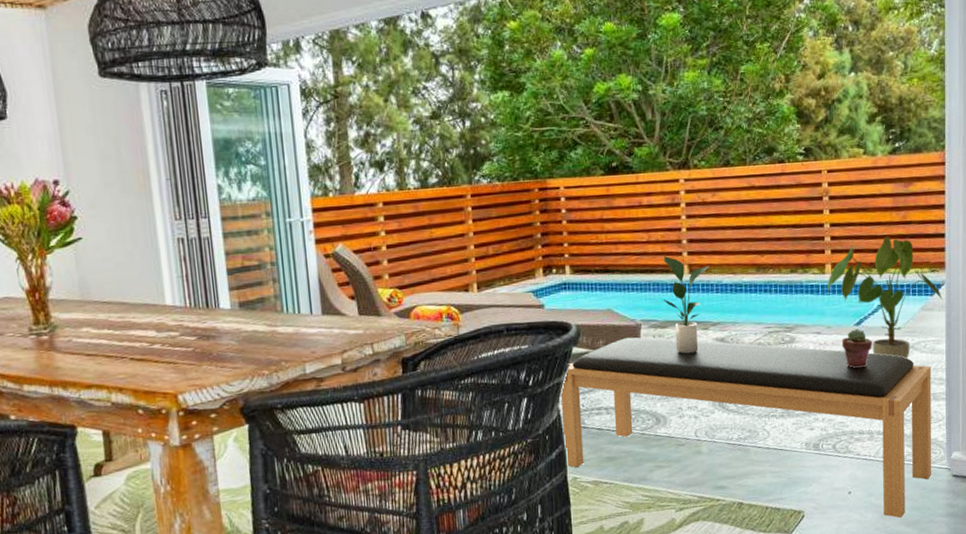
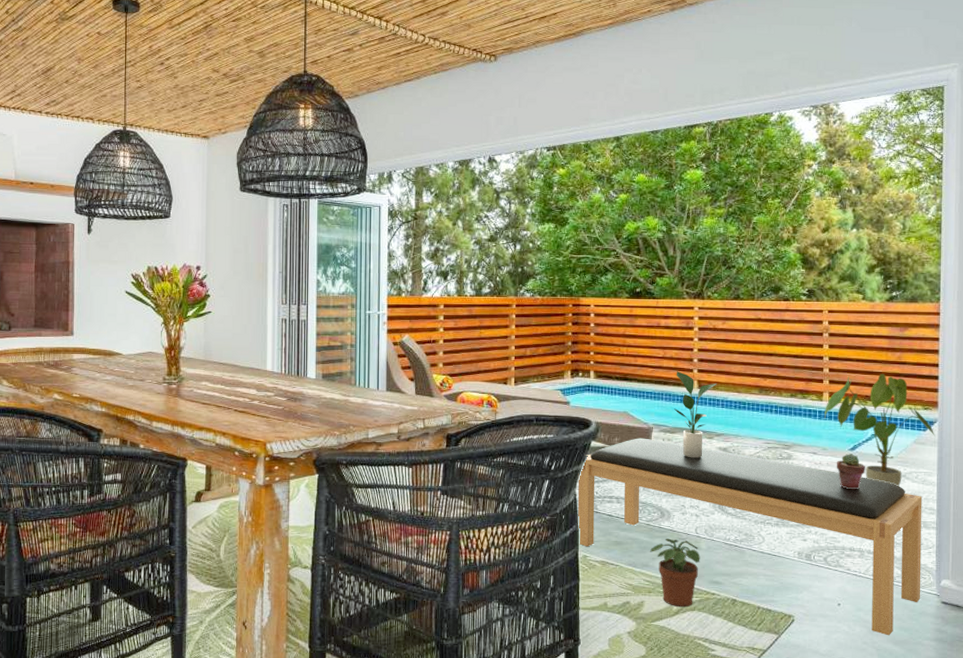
potted plant: none [646,446,702,520] -> present [649,538,700,608]

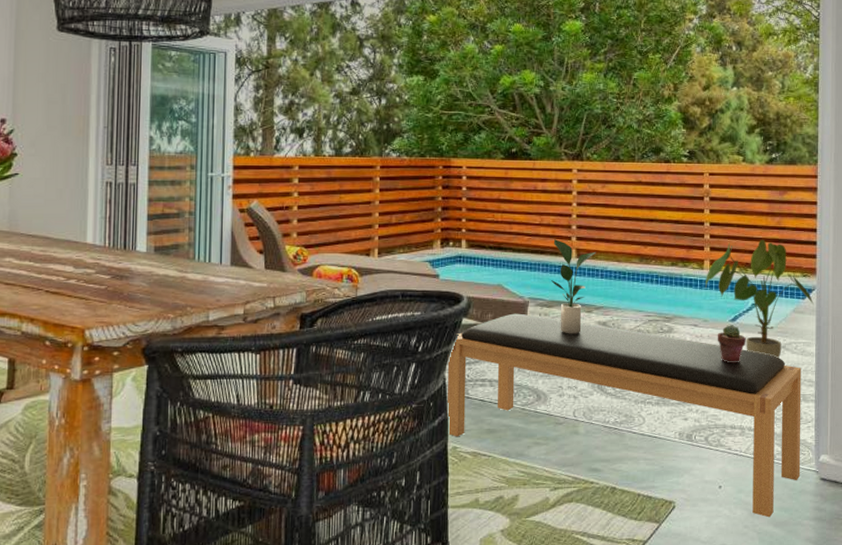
potted plant: present [649,538,700,608] -> none [524,423,579,500]

